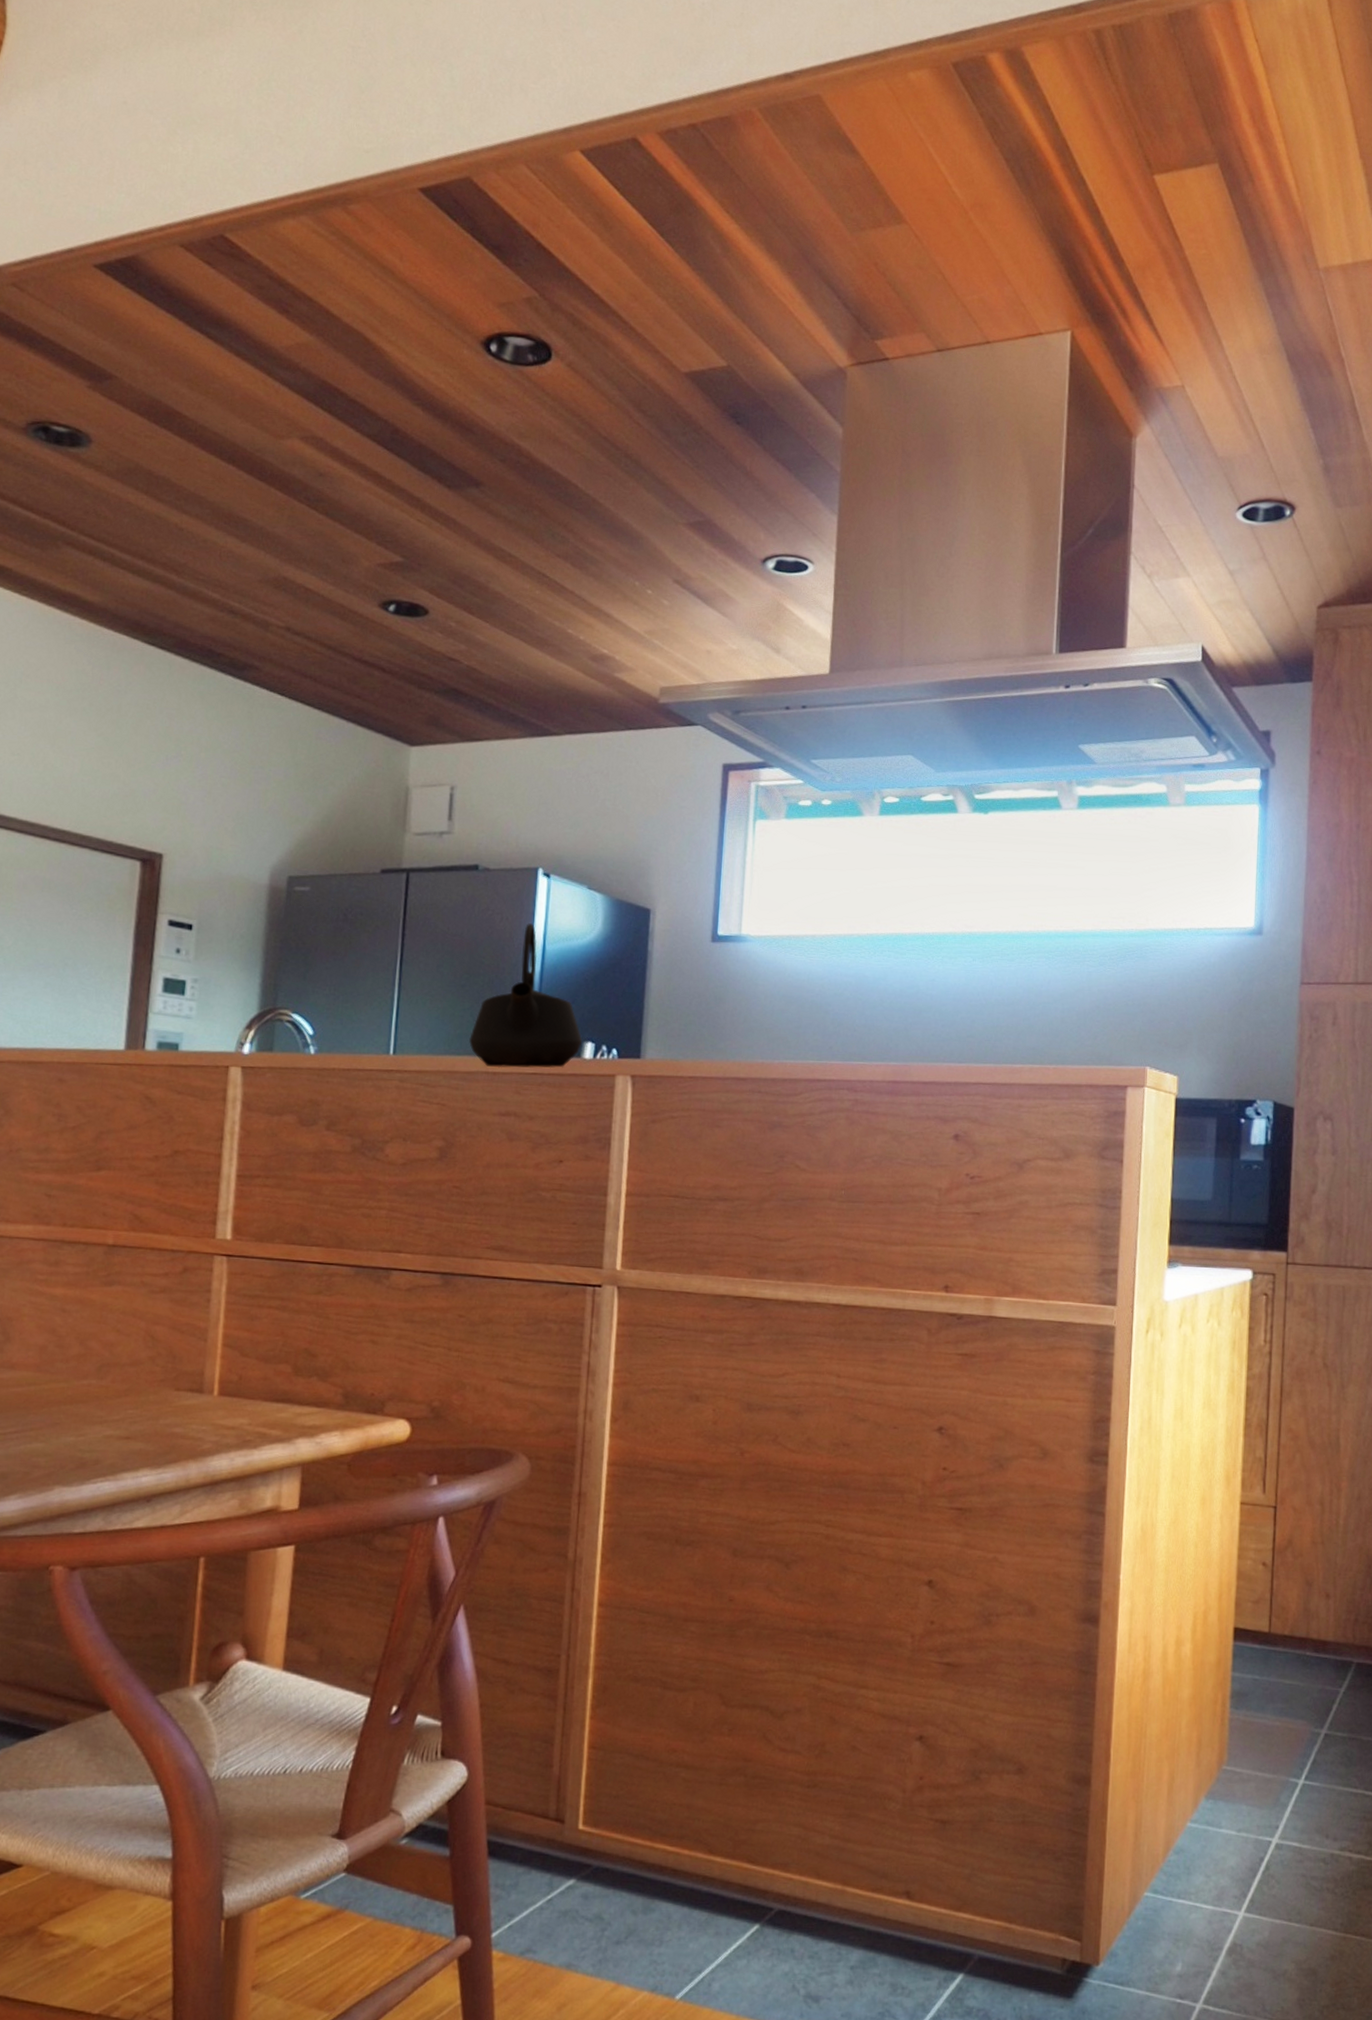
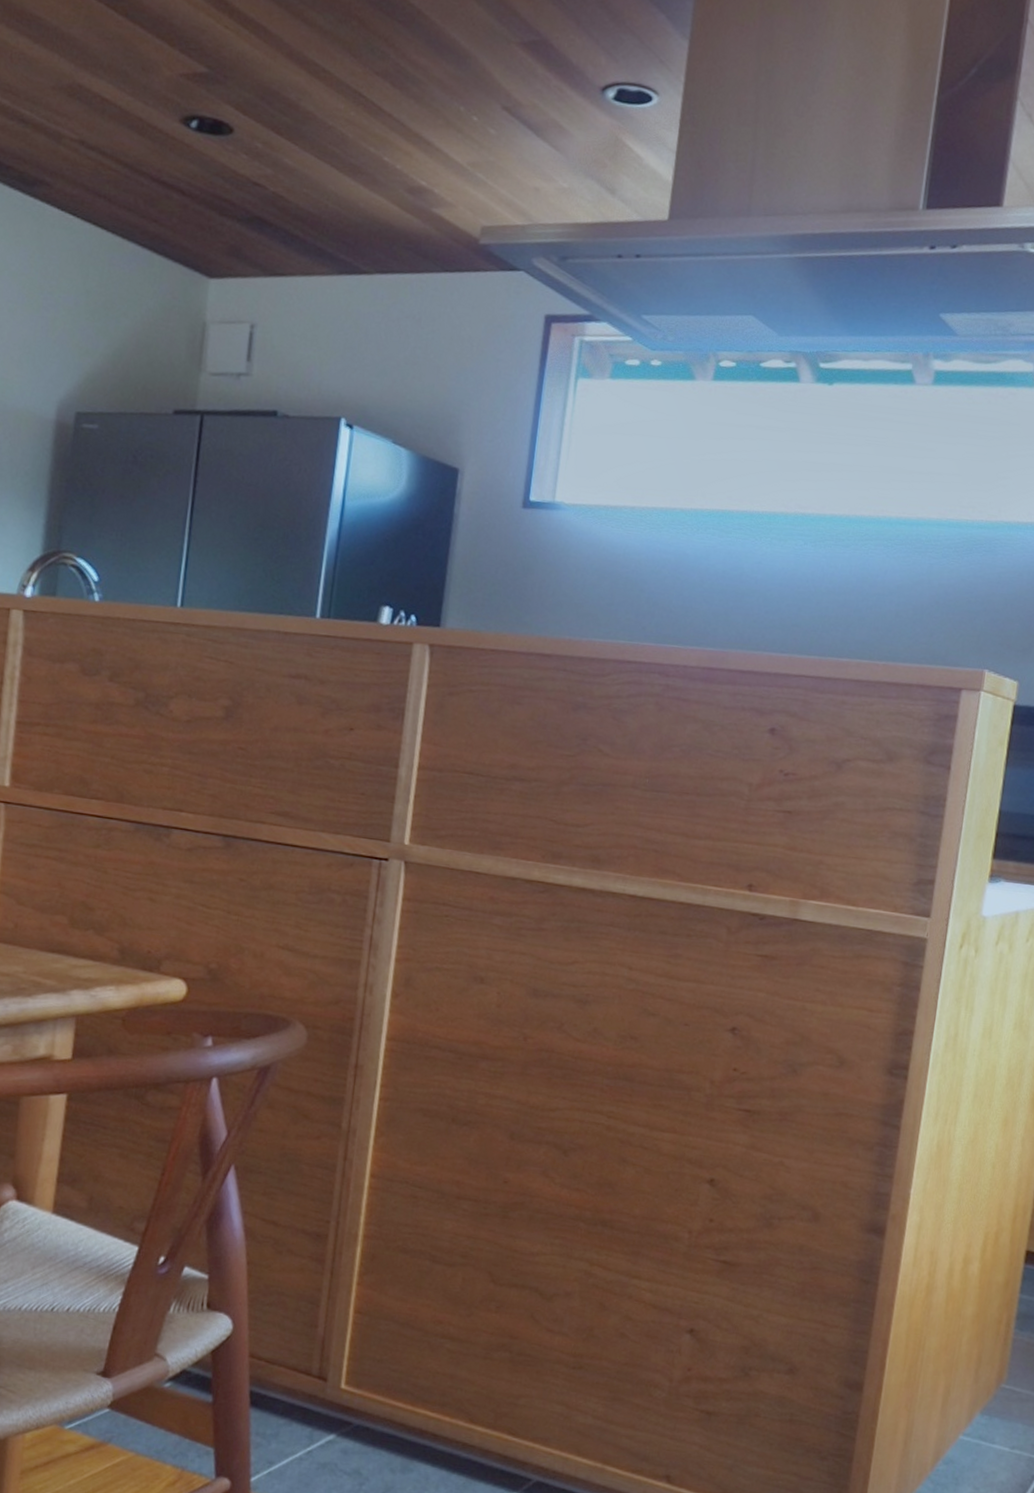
kettle: present [469,923,583,1069] -> none [260,477,380,632]

